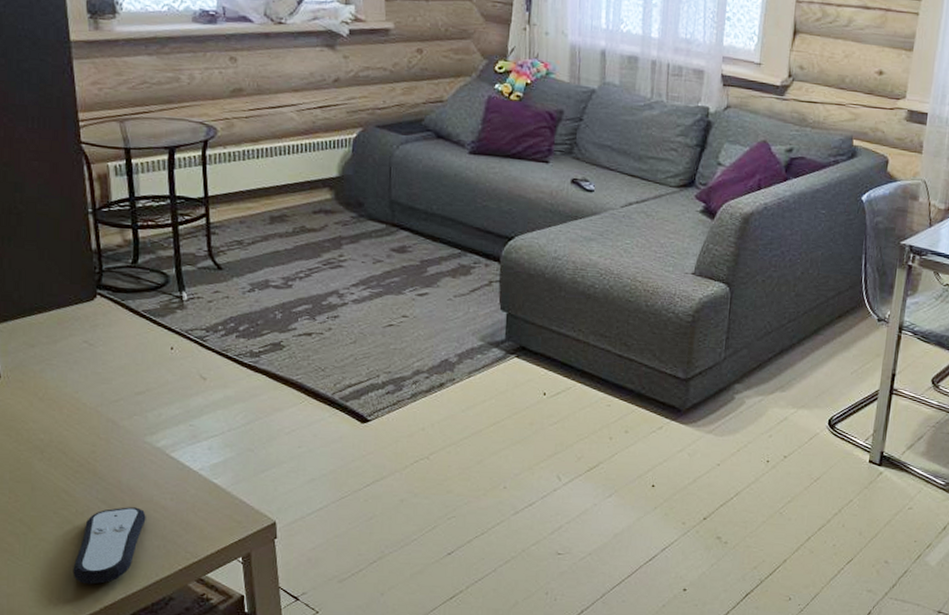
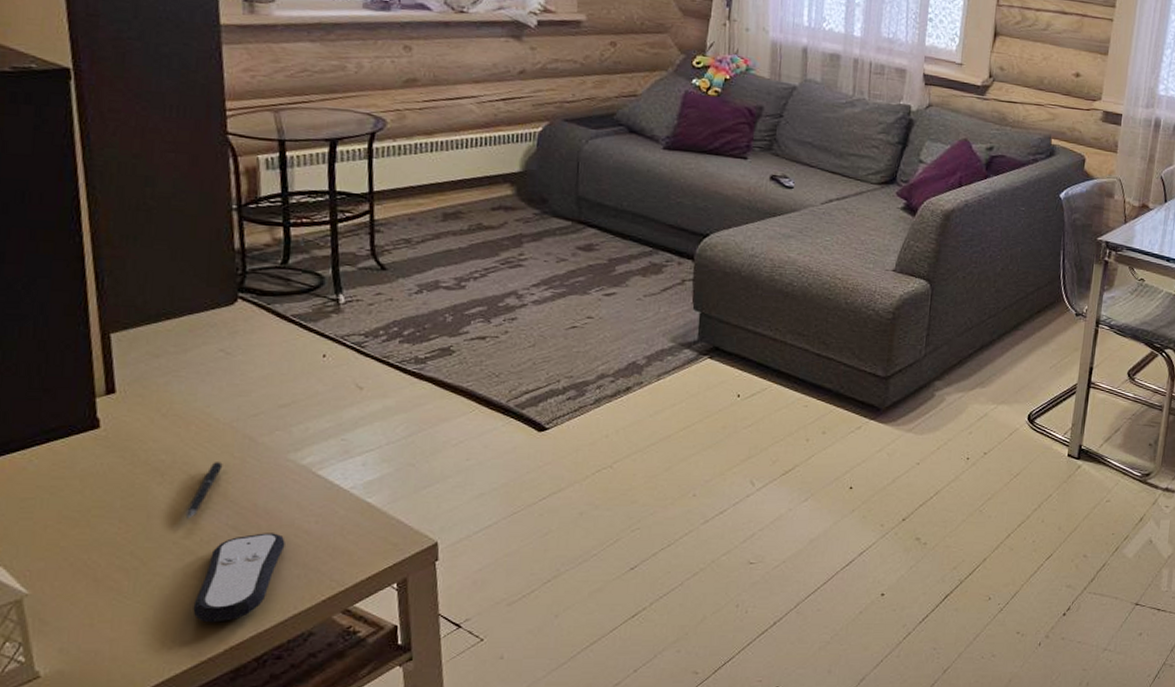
pen: none [62,442,91,492] -> present [185,462,223,519]

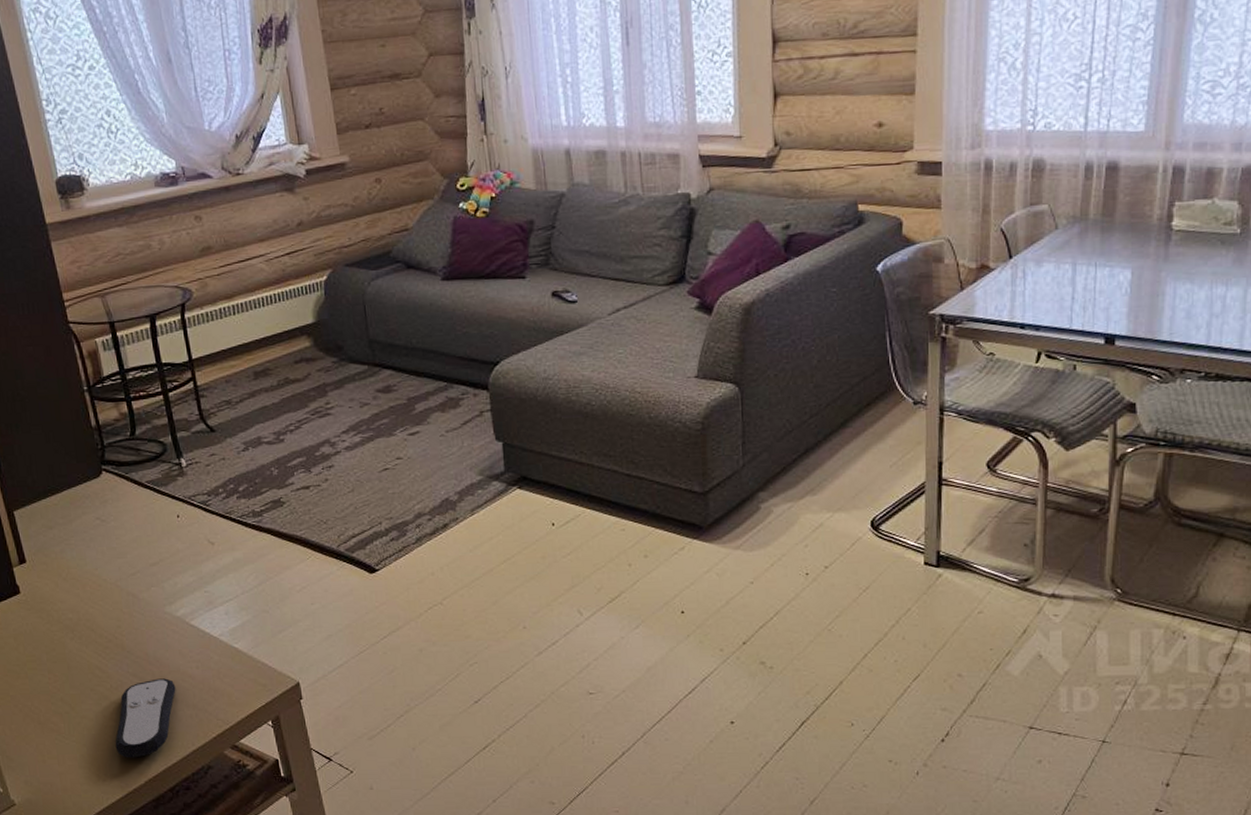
pen: present [185,462,223,519] -> none [95,618,116,668]

